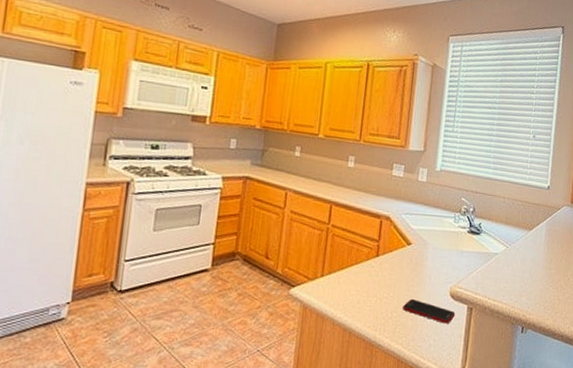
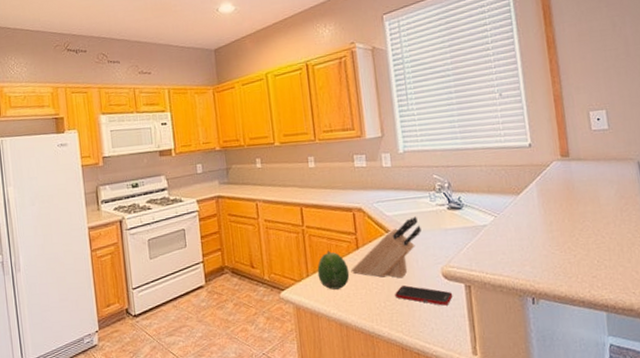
fruit: none [332,253,365,294] -> present [317,250,350,290]
knife block: none [366,234,441,292] -> present [350,216,422,278]

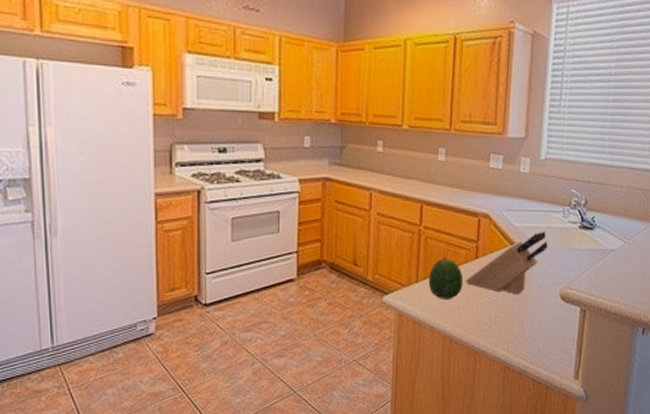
cell phone: present [395,285,453,306] -> none [507,303,567,328]

